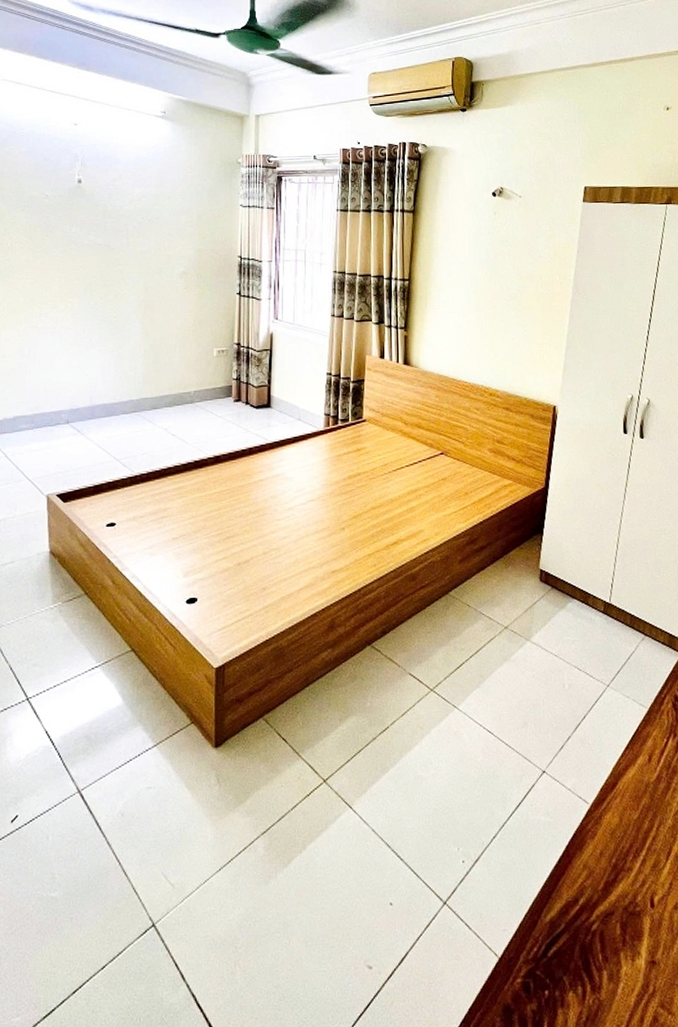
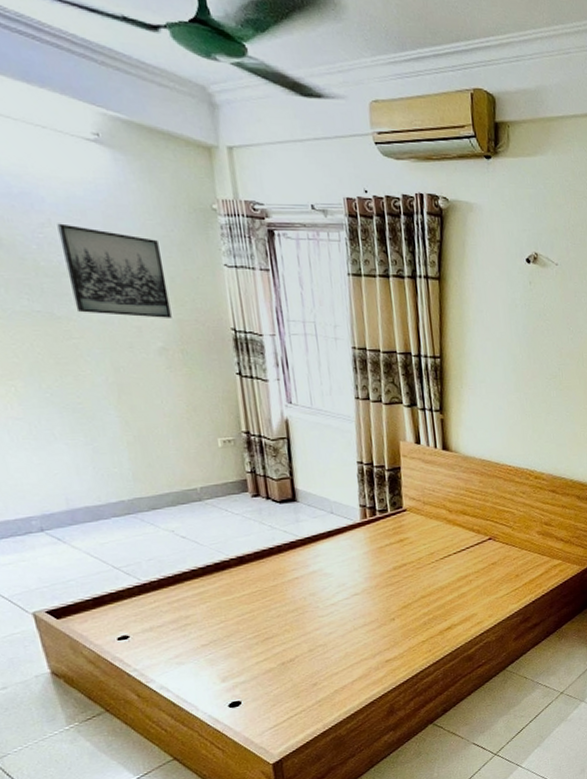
wall art: none [125,178,195,248] -> present [57,223,172,318]

